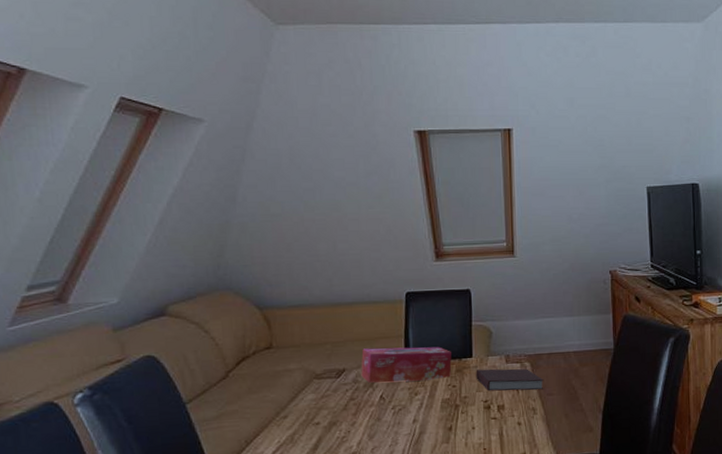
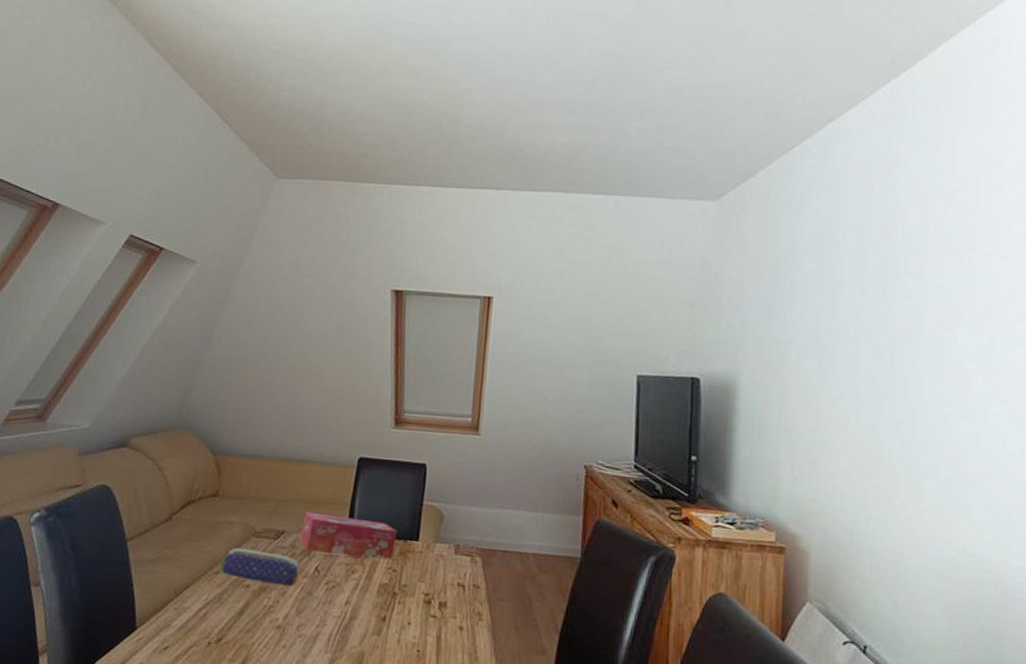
pencil case: none [286,390,366,418] -> present [220,547,301,587]
notebook: present [476,368,544,391] -> none [419,556,495,593]

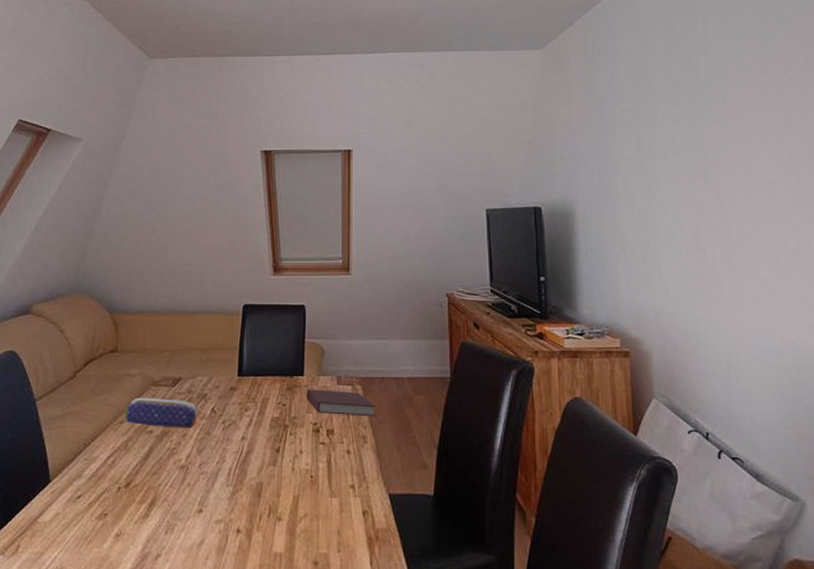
tissue box: present [299,511,397,560] -> none [195,358,283,396]
notebook: none [419,556,495,593] -> present [306,389,376,417]

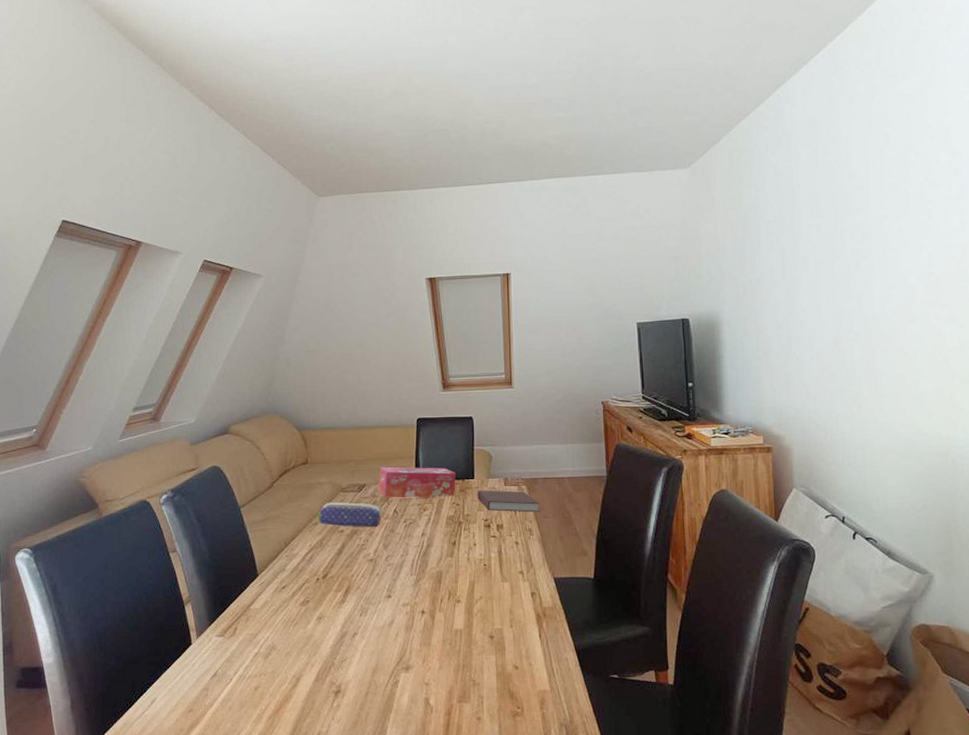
tissue box: none [195,358,283,396] -> present [378,466,456,498]

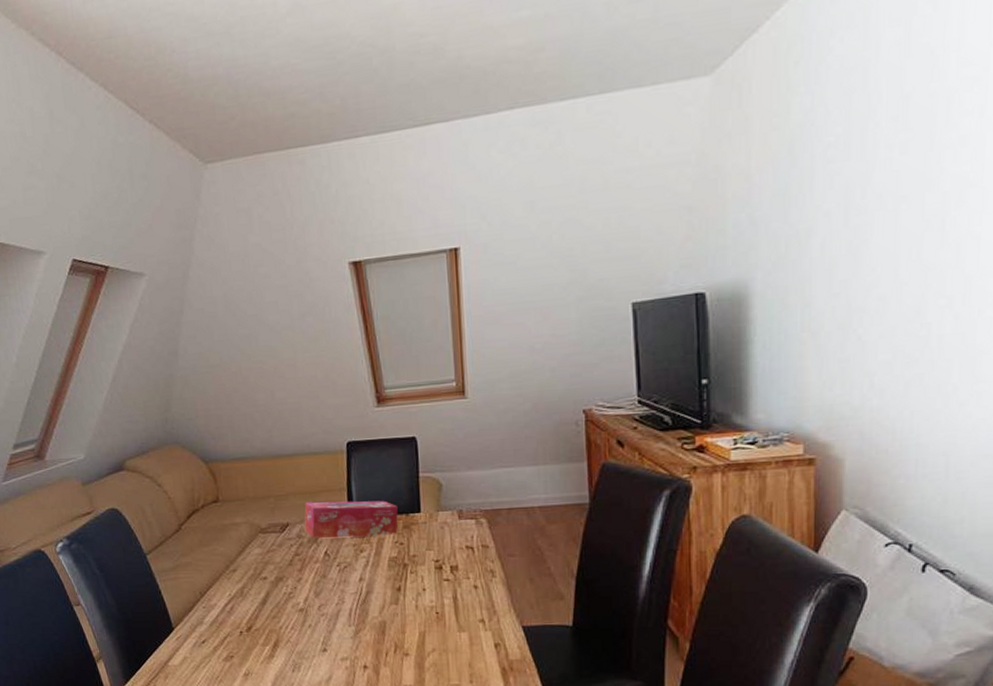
pencil case: present [317,502,382,527] -> none [235,544,311,573]
notebook: present [477,490,540,513] -> none [425,525,504,551]

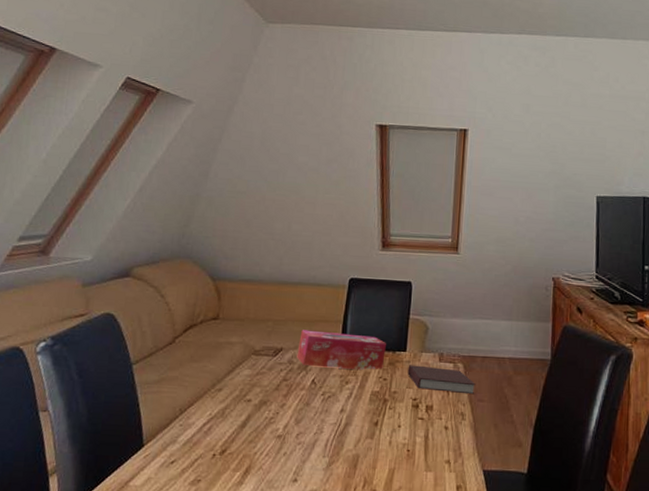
notebook: none [425,525,504,551] -> present [407,365,476,395]

